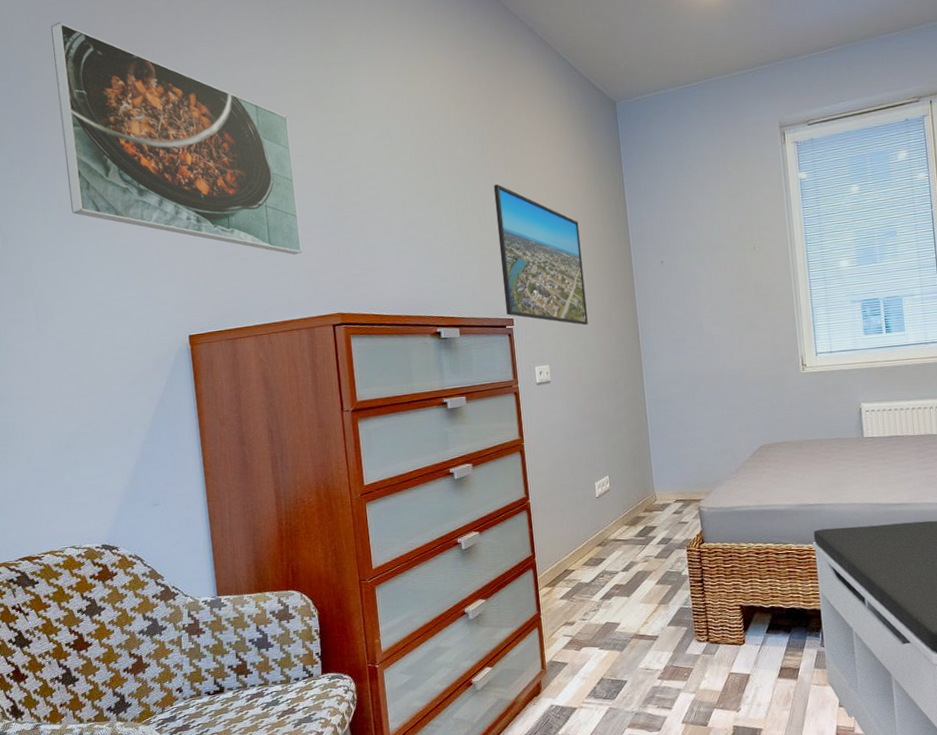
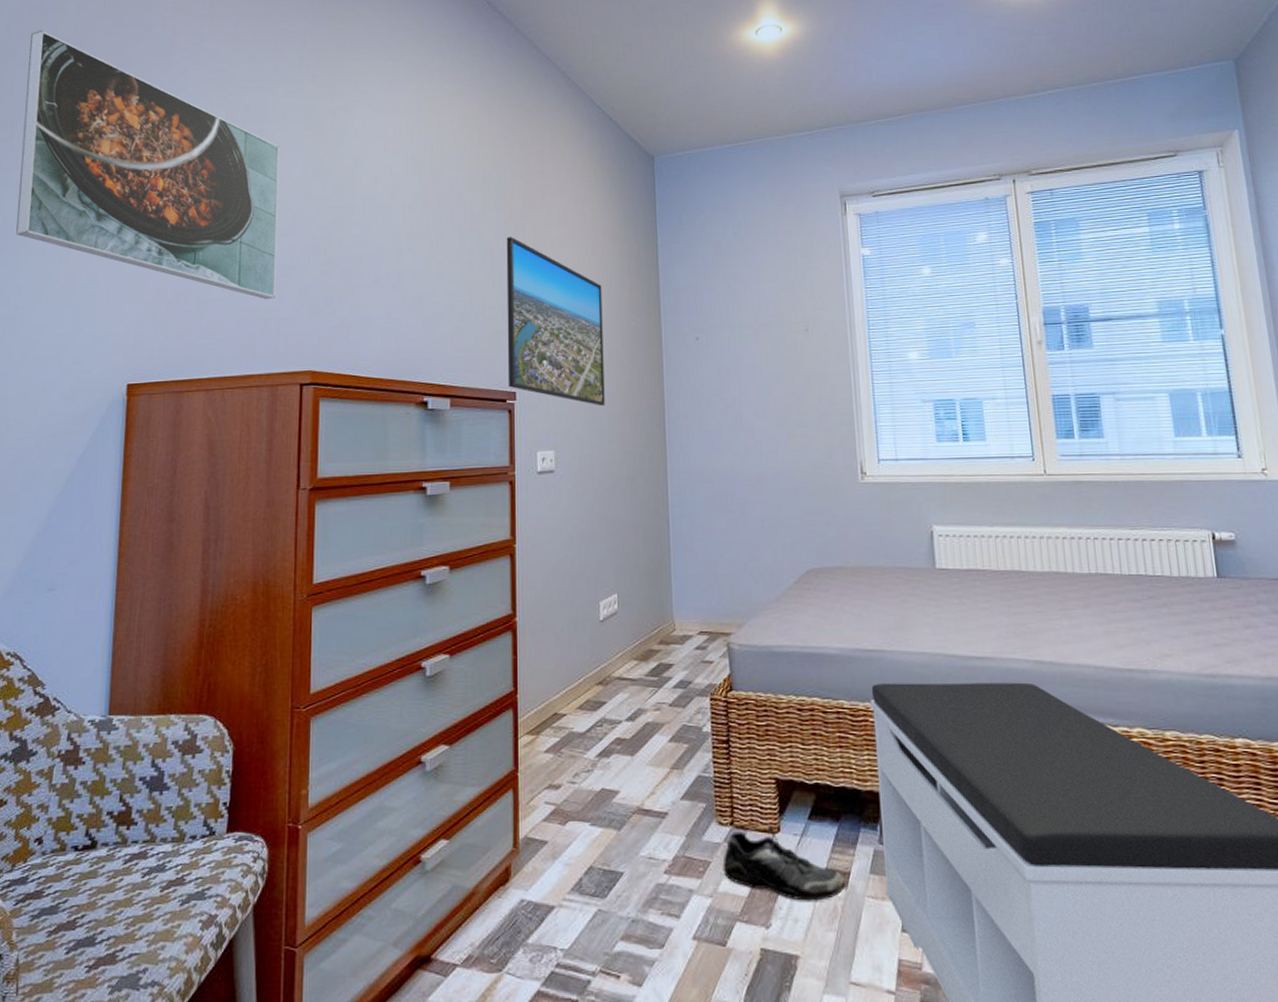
shoe: none [702,639,796,691] -> present [722,825,845,901]

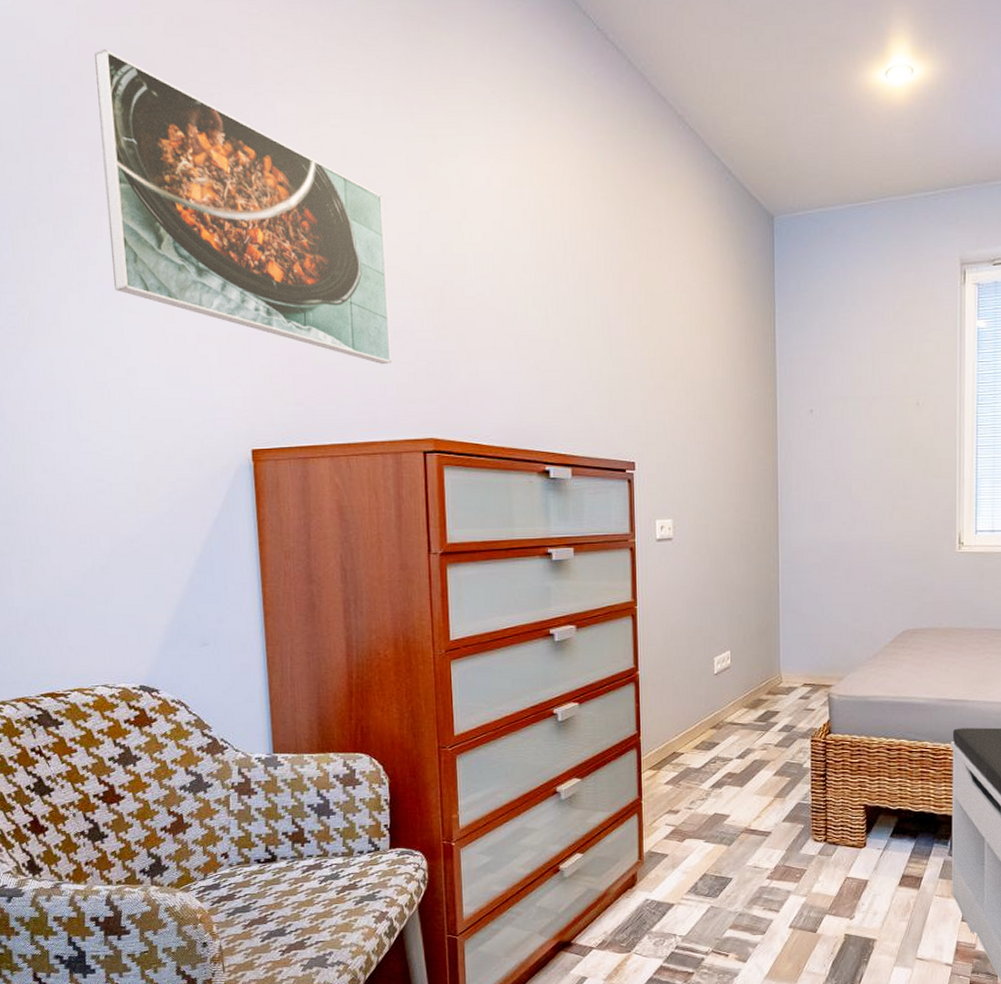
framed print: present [506,237,605,407] -> none [623,302,721,477]
shoe: present [722,825,845,901] -> none [816,841,918,899]

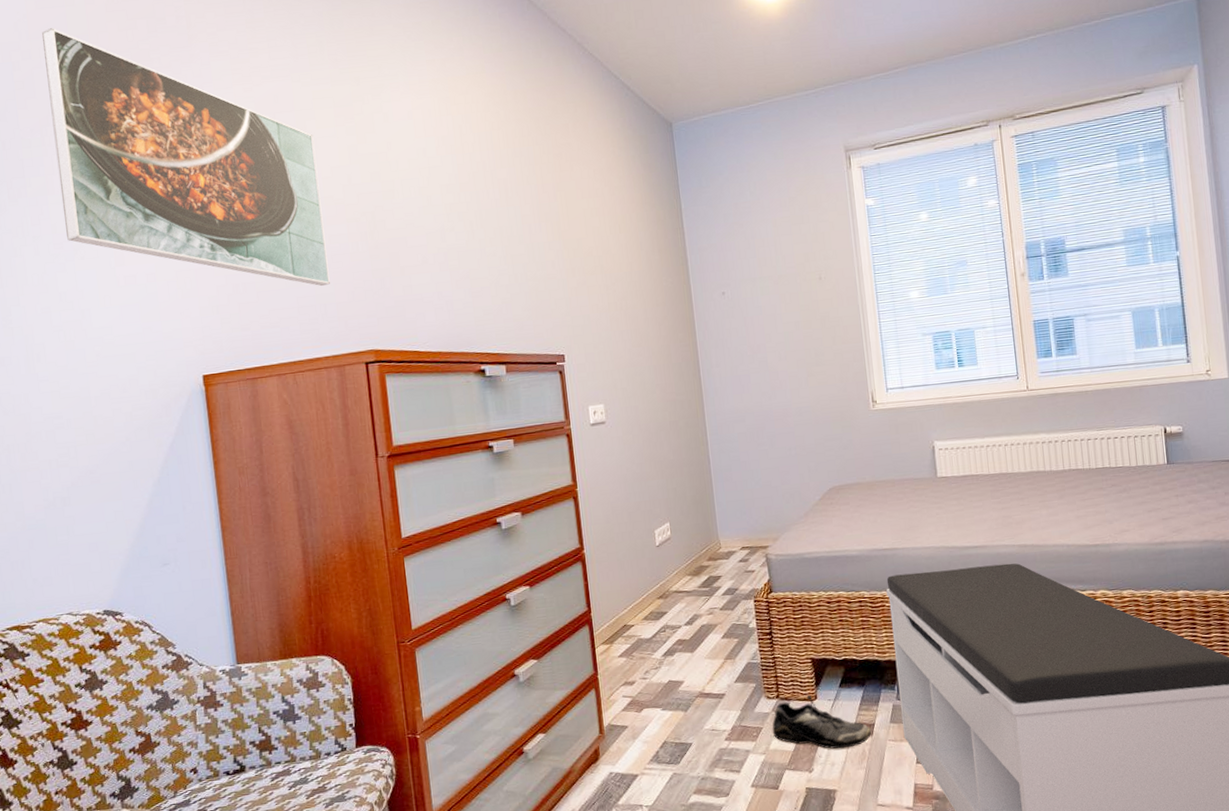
shoe: none [816,841,918,899] -> present [772,694,871,749]

